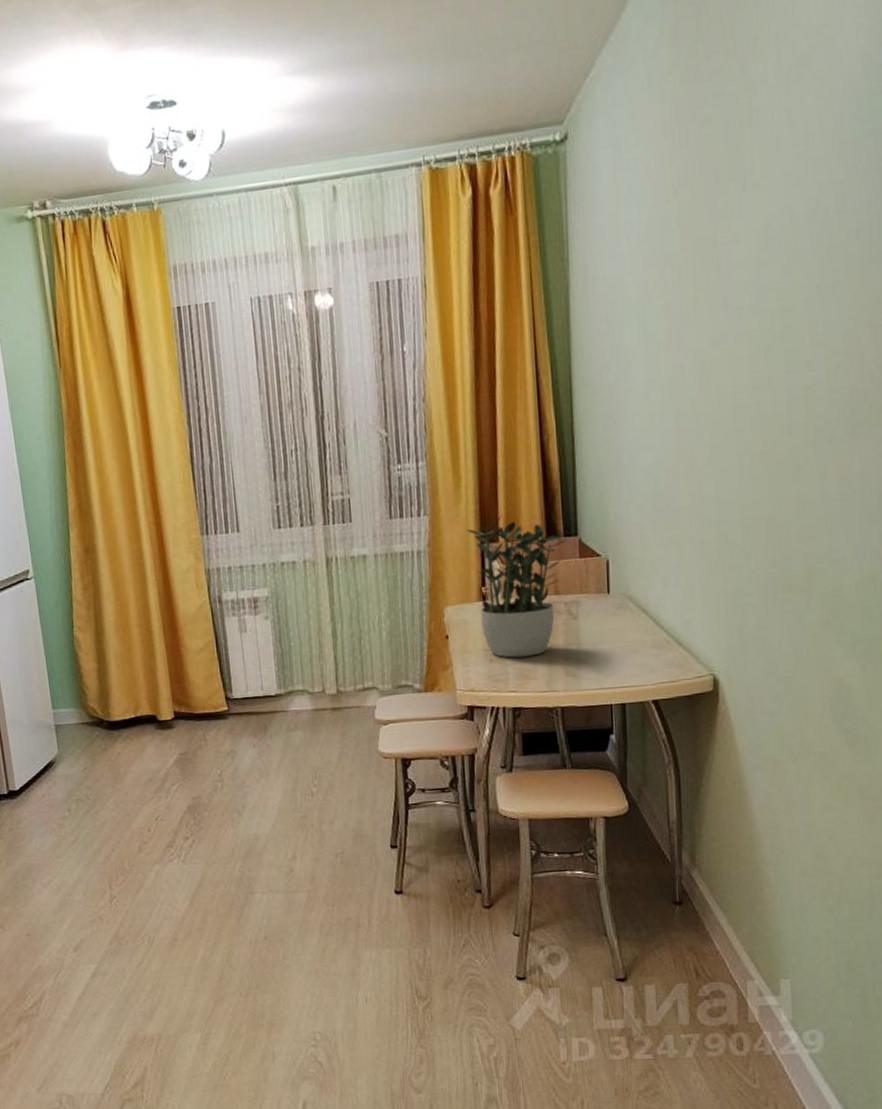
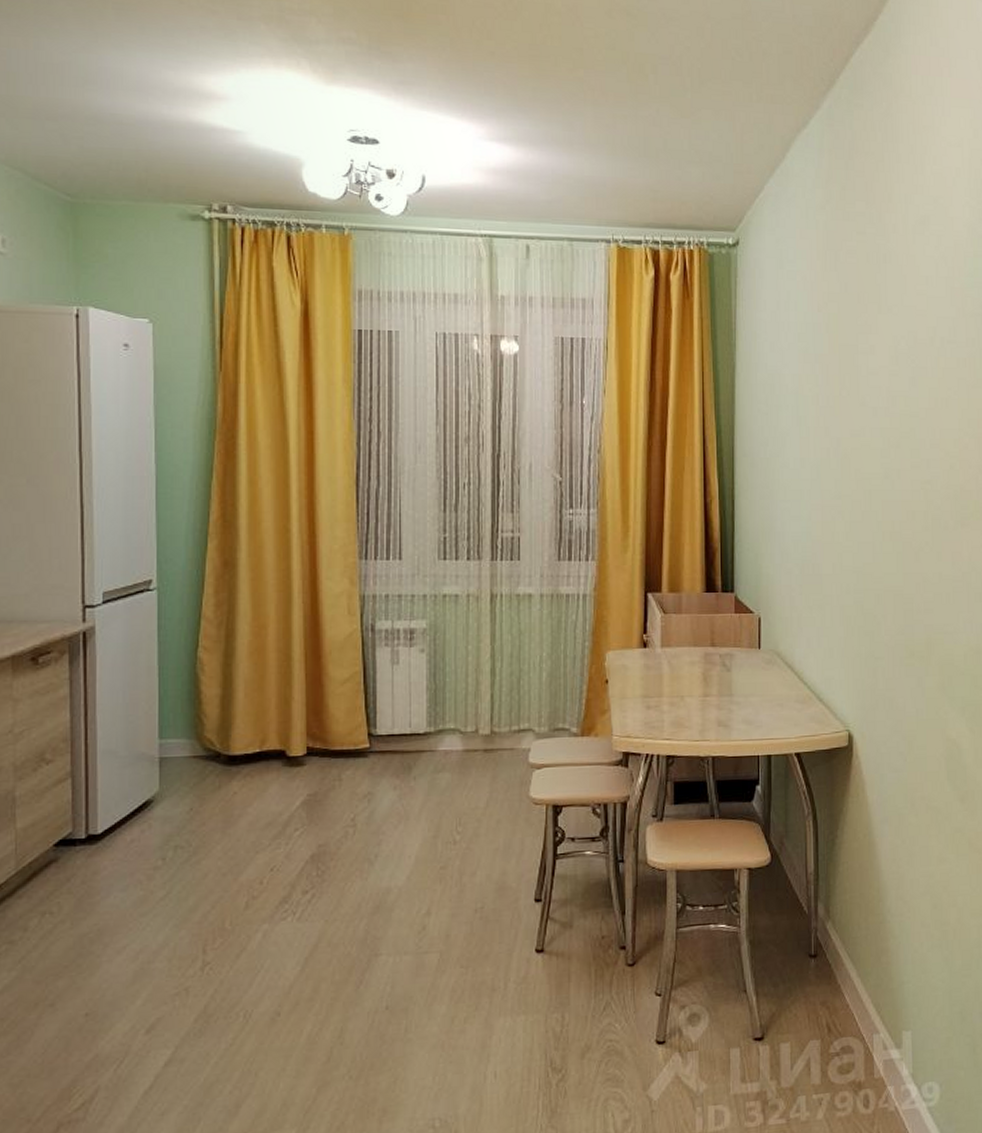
potted plant: present [466,516,567,658] -> none [632,567,724,706]

